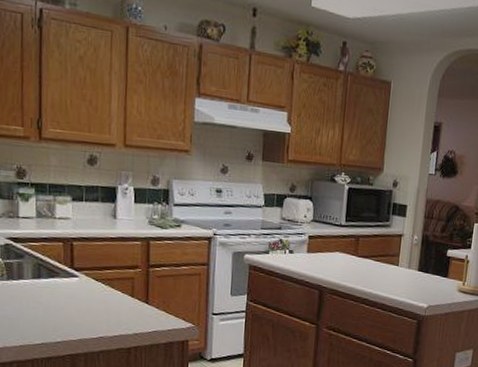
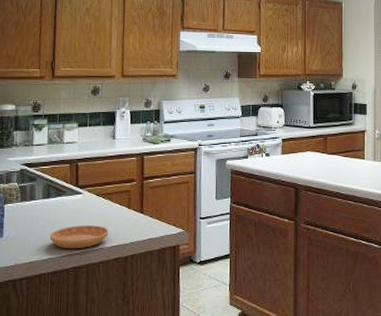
saucer: none [42,310,110,336] -> present [49,225,109,249]

